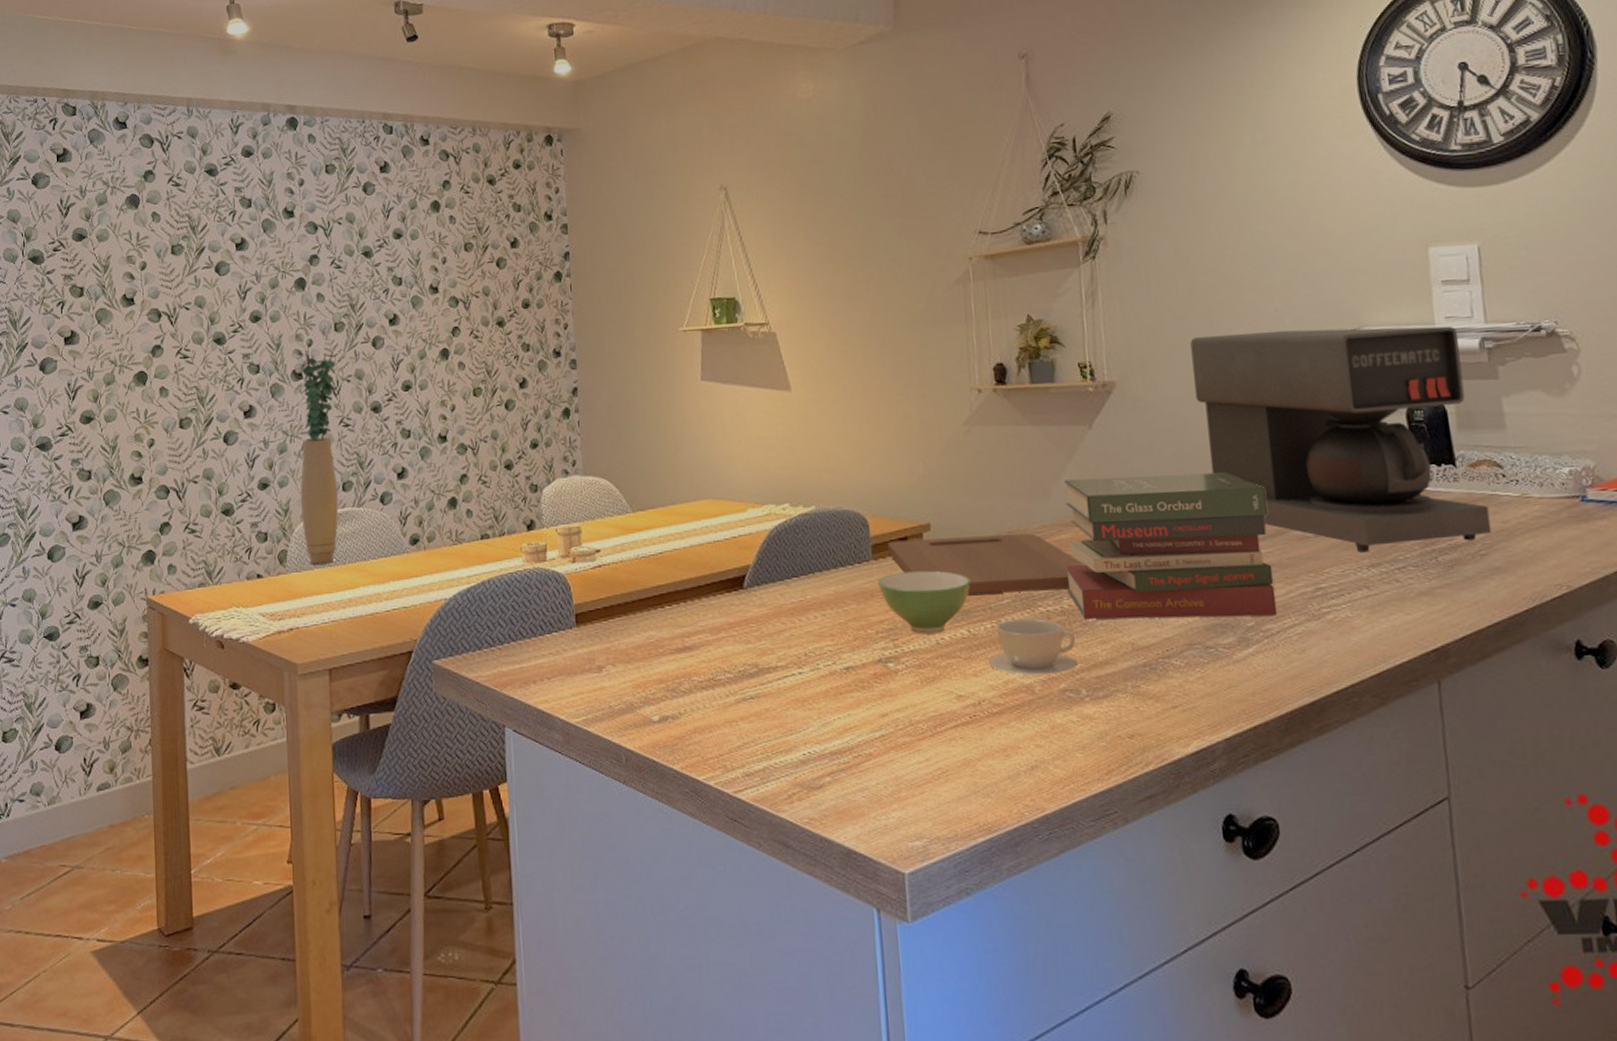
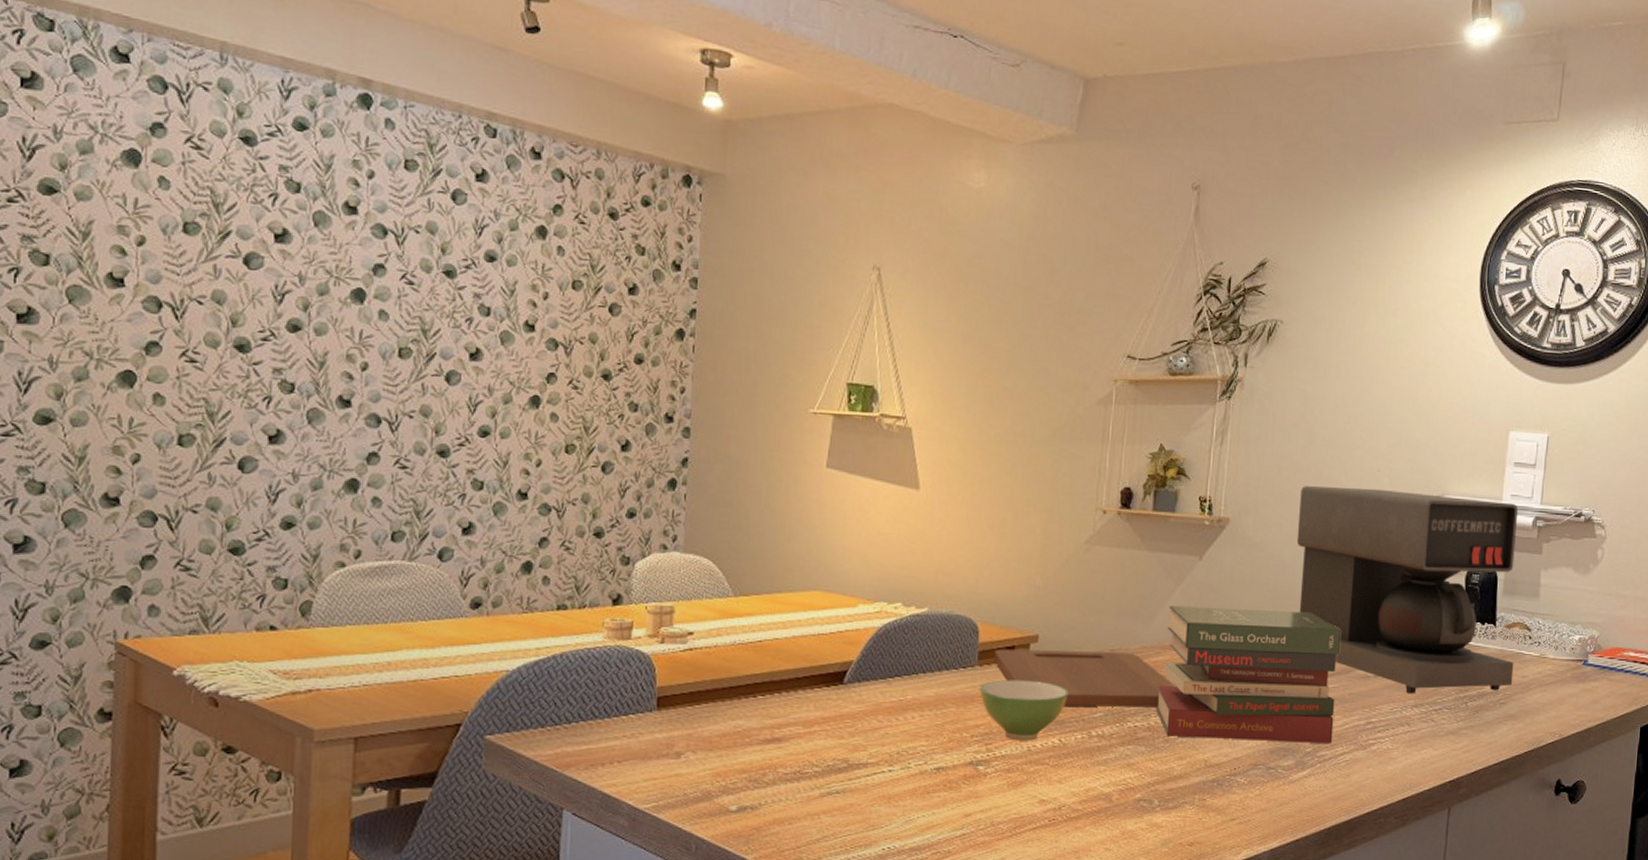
vase: present [300,350,339,565] -> none [334,375,397,621]
teacup: present [988,618,1079,676] -> none [1074,732,1156,785]

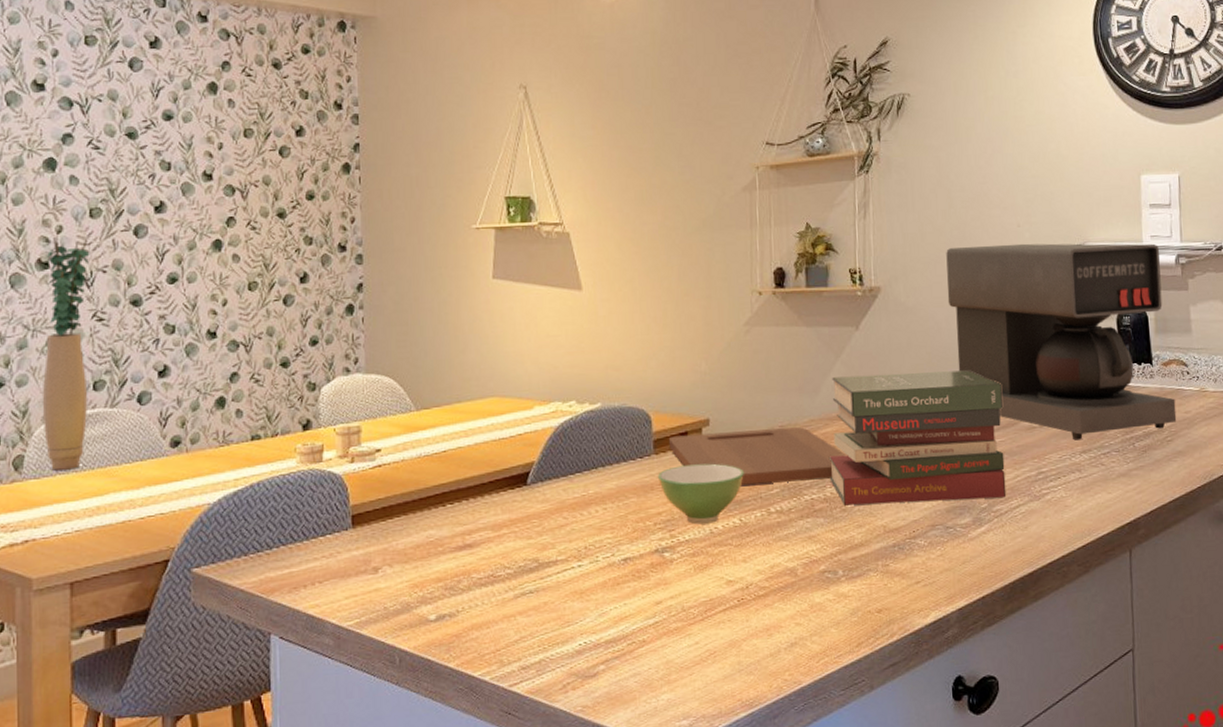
vase: none [334,375,397,621] -> present [42,238,90,471]

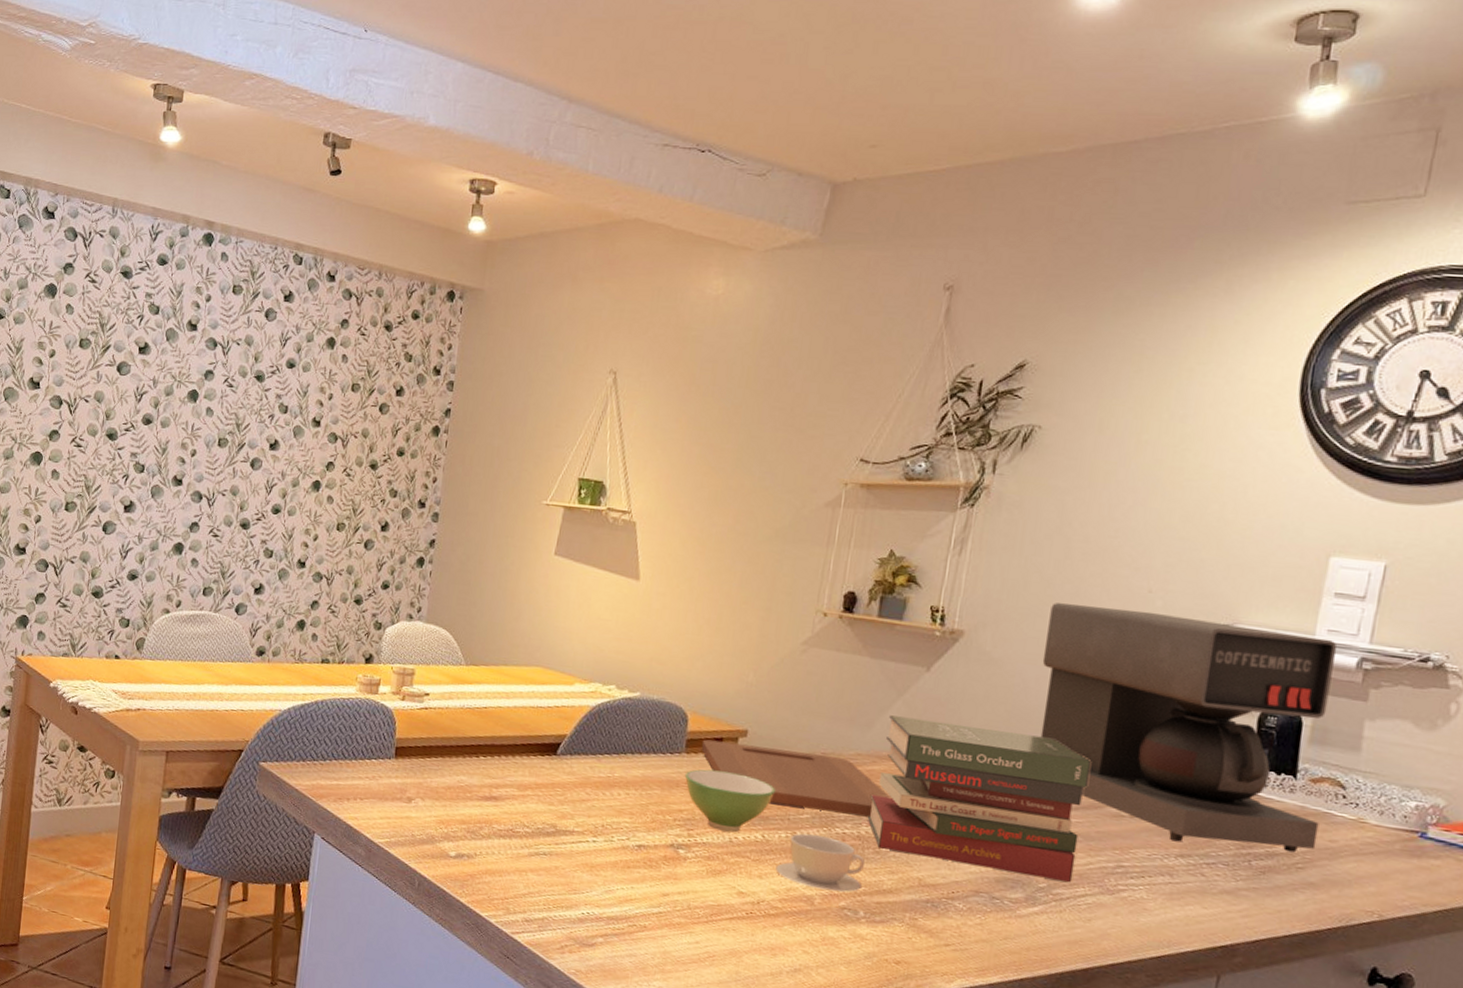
vase: present [42,238,90,471] -> none [162,459,215,658]
teacup: none [757,506,837,560] -> present [775,833,865,892]

